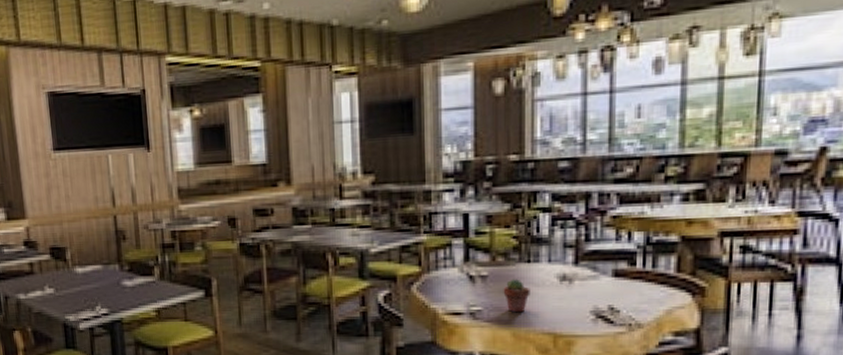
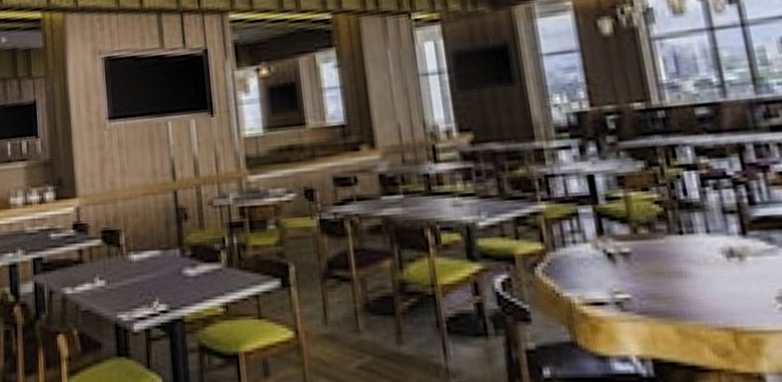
potted succulent: present [503,279,530,313] -> none [653,256,691,301]

